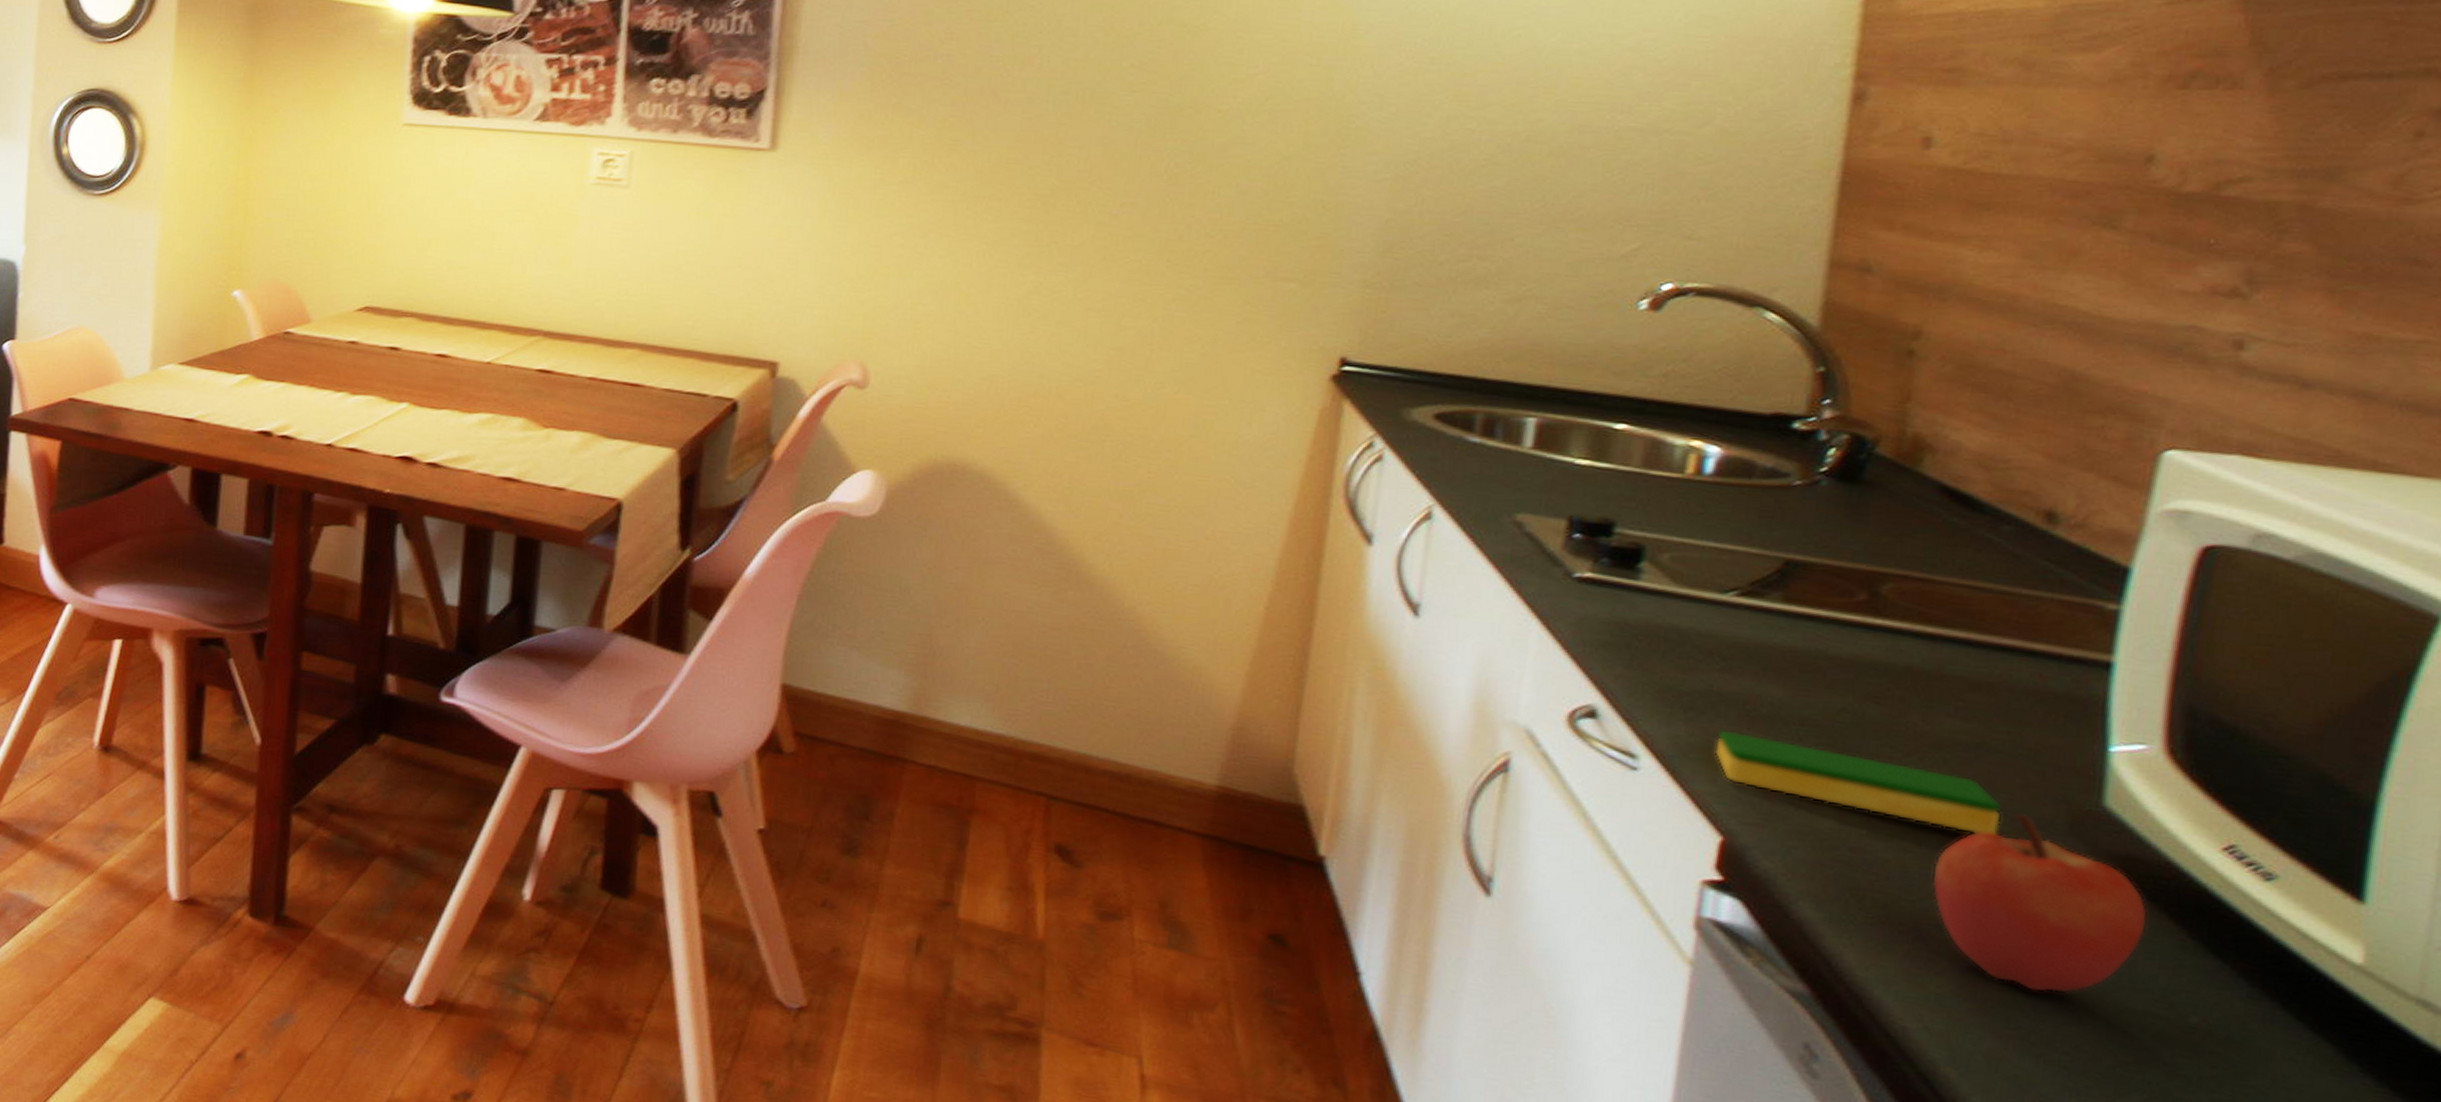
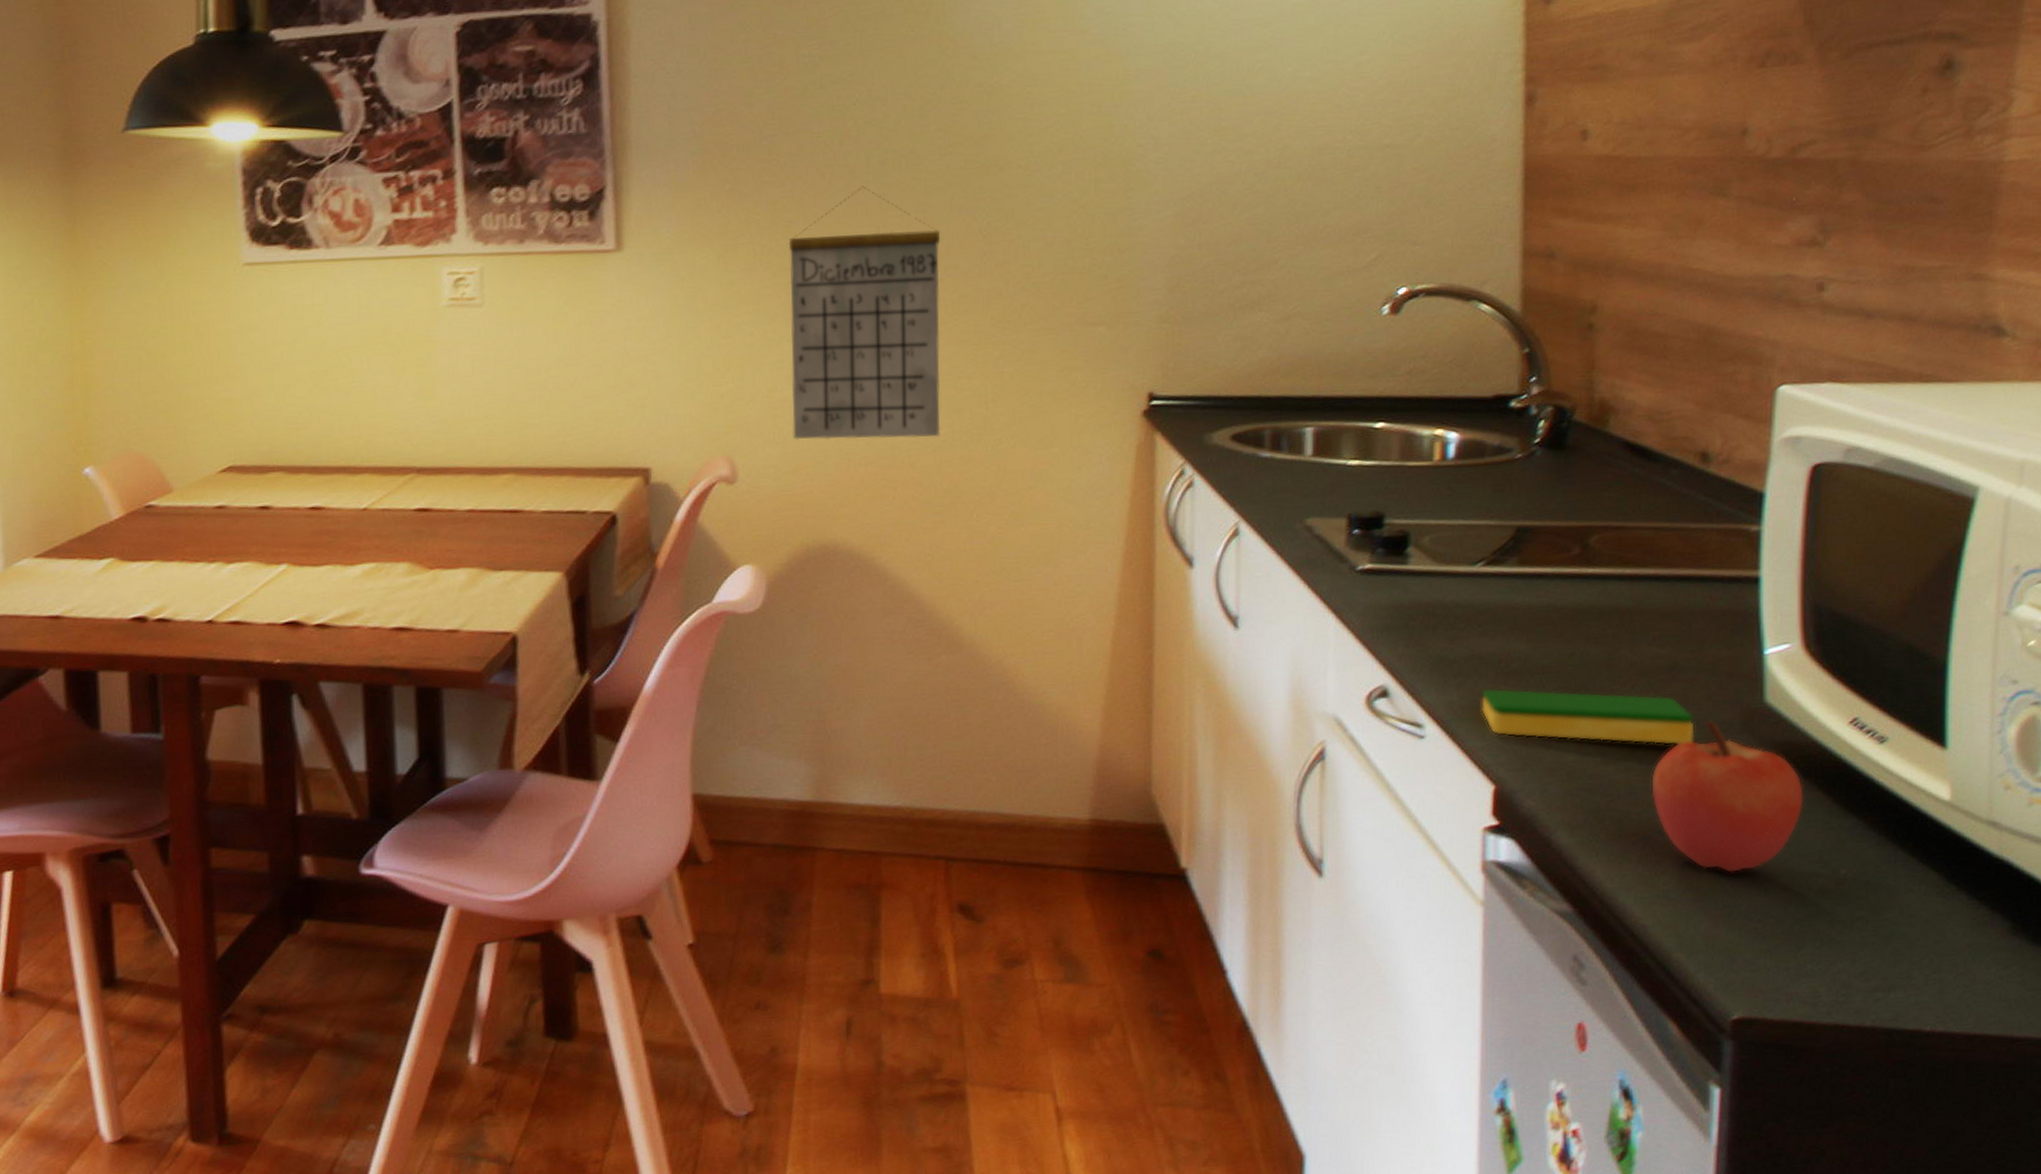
calendar: none [933,114,1120,372] -> present [788,186,941,440]

